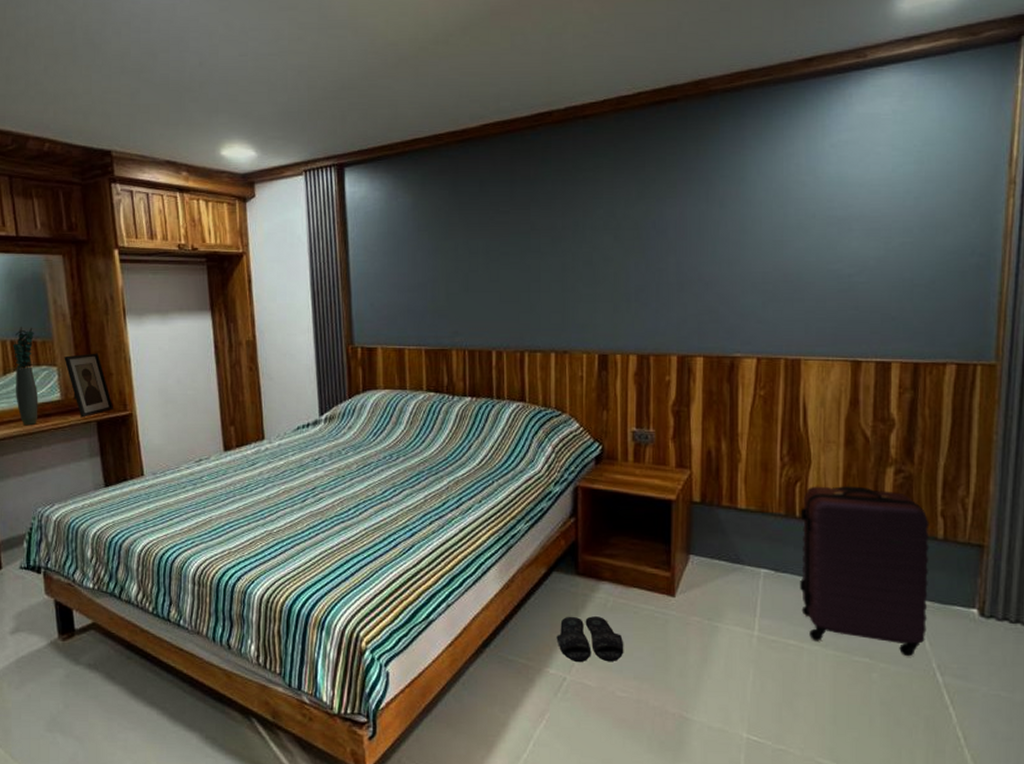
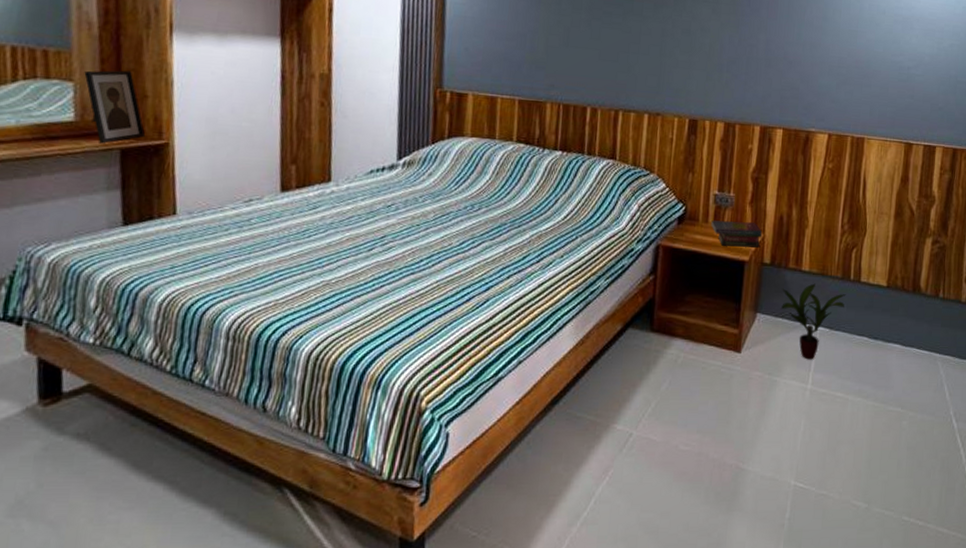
vase: present [13,327,39,426] -> none [11,31,46,149]
slippers: present [556,616,624,662] -> none [626,372,691,417]
books: none [631,458,688,485] -> present [711,220,762,248]
potted plant: none [716,522,792,604] -> present [780,283,846,360]
suitcase: present [800,486,930,656] -> none [849,252,956,405]

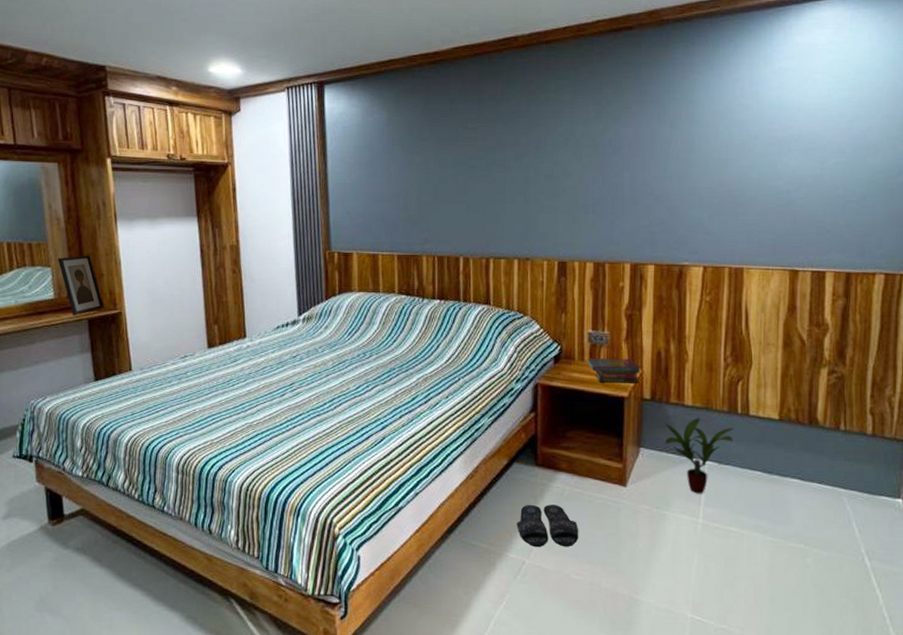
slippers: none [626,372,691,417] -> present [516,504,579,547]

